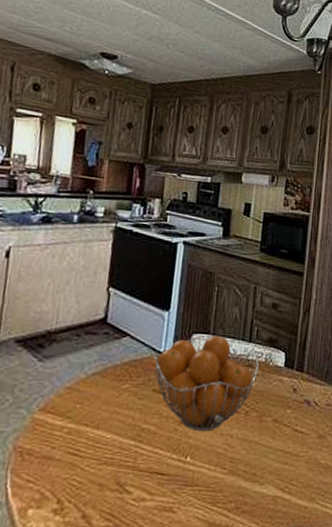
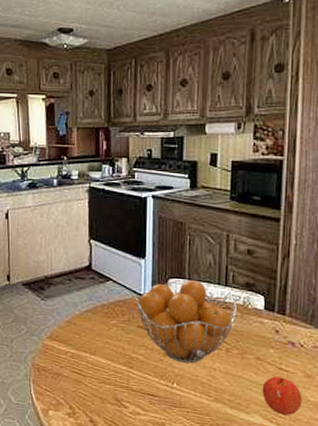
apple: none [277,440,314,483] -> present [262,376,302,416]

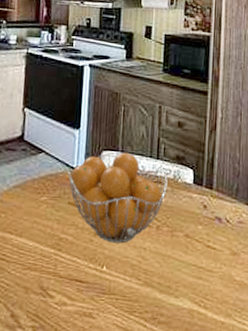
apple: present [262,376,302,416] -> none [191,255,229,298]

